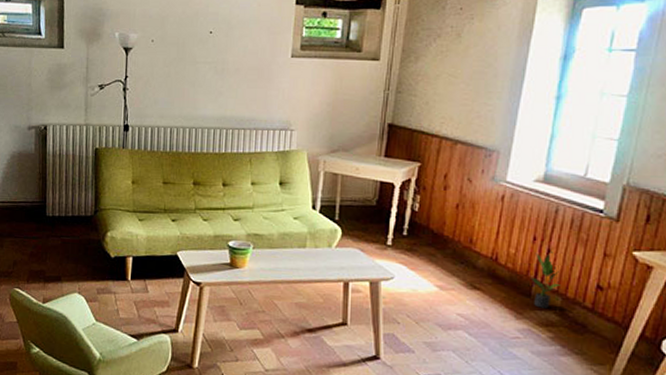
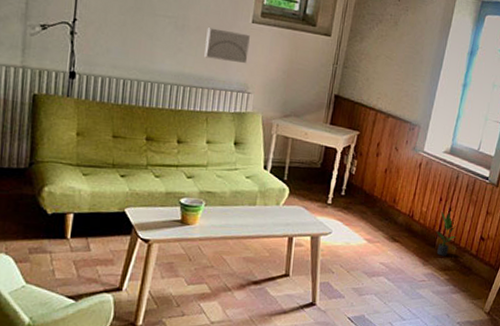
wall art: none [245,68,290,99] -> present [204,27,250,63]

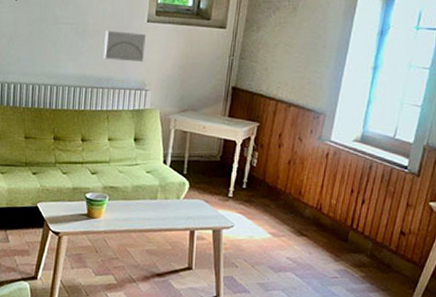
potted plant: present [435,210,456,256] -> none [347,202,372,252]

